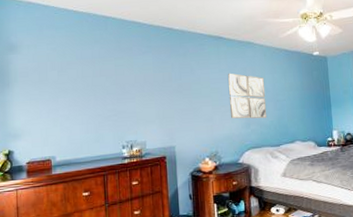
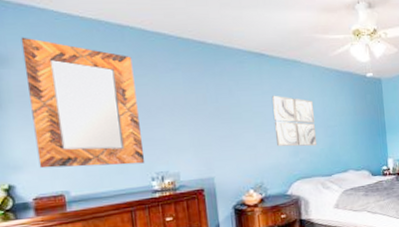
home mirror: none [28,28,118,137] -> present [21,37,145,169]

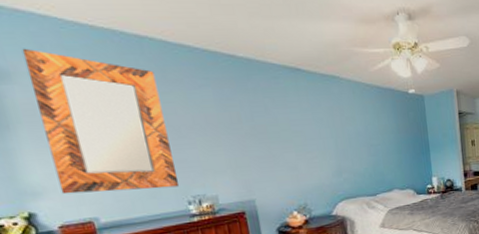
wall art: present [271,95,318,147] -> none [310,113,361,167]

